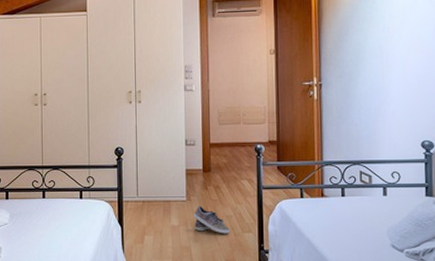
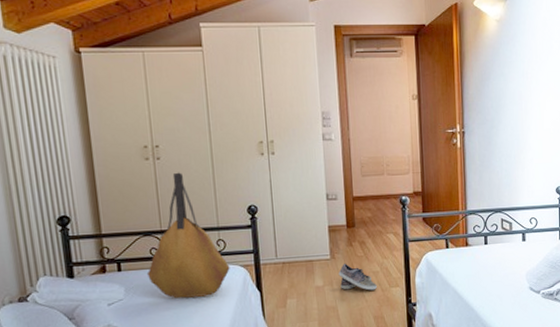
tote bag: none [28,116,97,227] -> present [146,172,230,299]

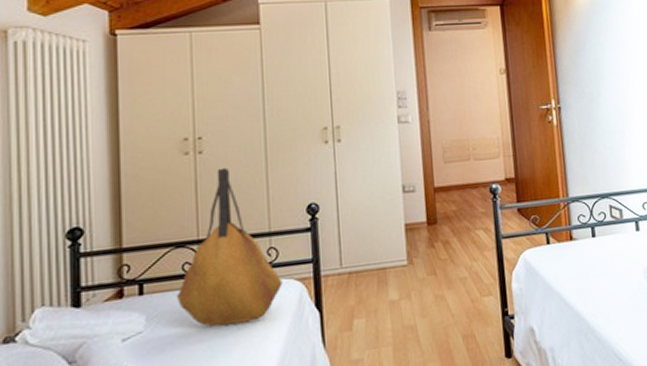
shoe: present [338,263,377,291] -> none [417,269,465,304]

